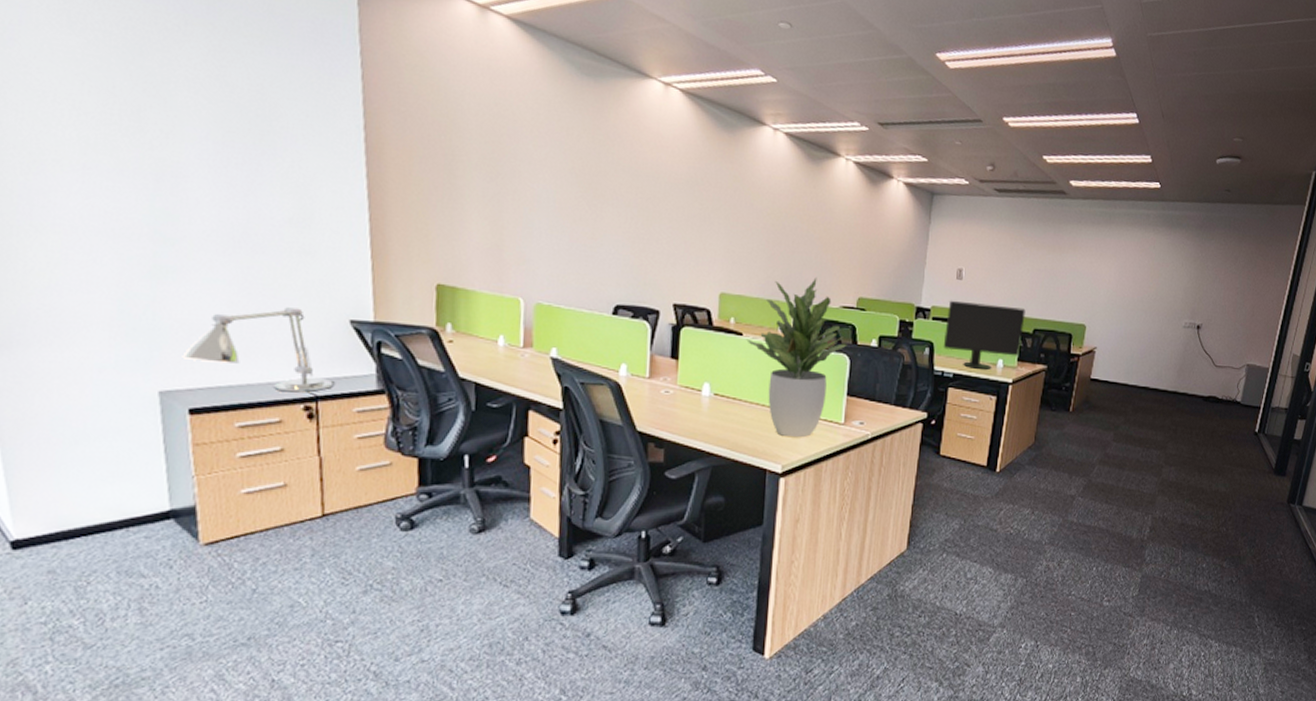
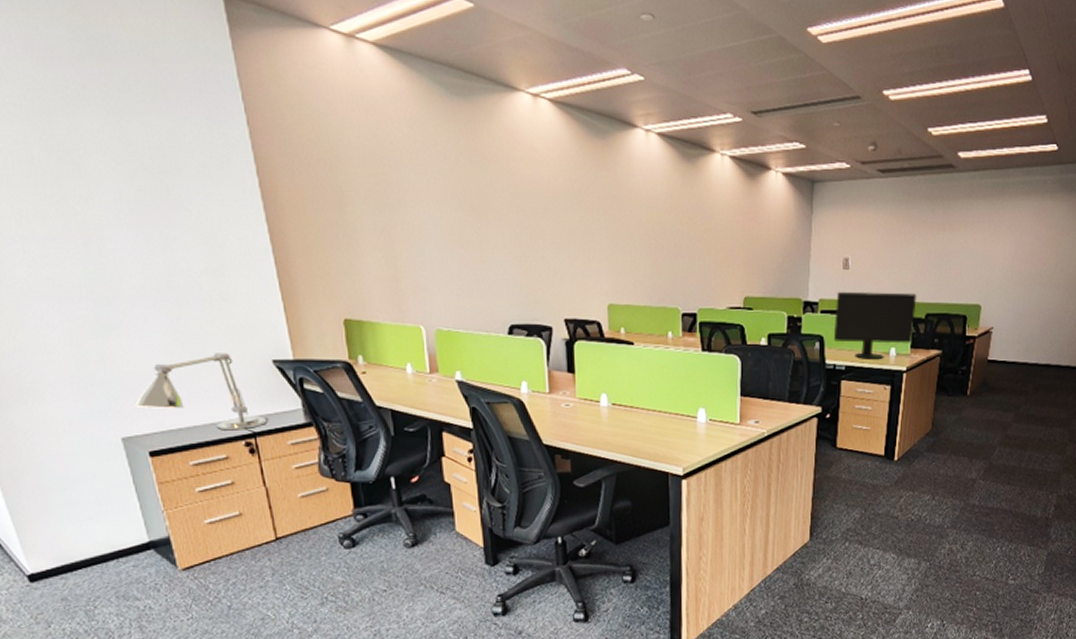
potted plant: present [746,278,847,438] -> none [638,281,737,441]

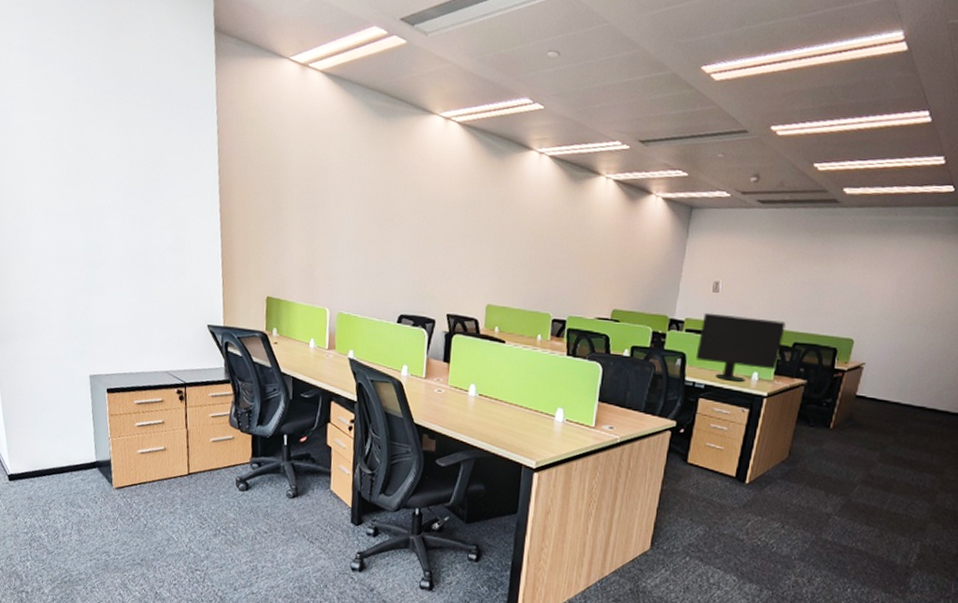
desk lamp: present [137,353,269,431] -> none [104,314,198,380]

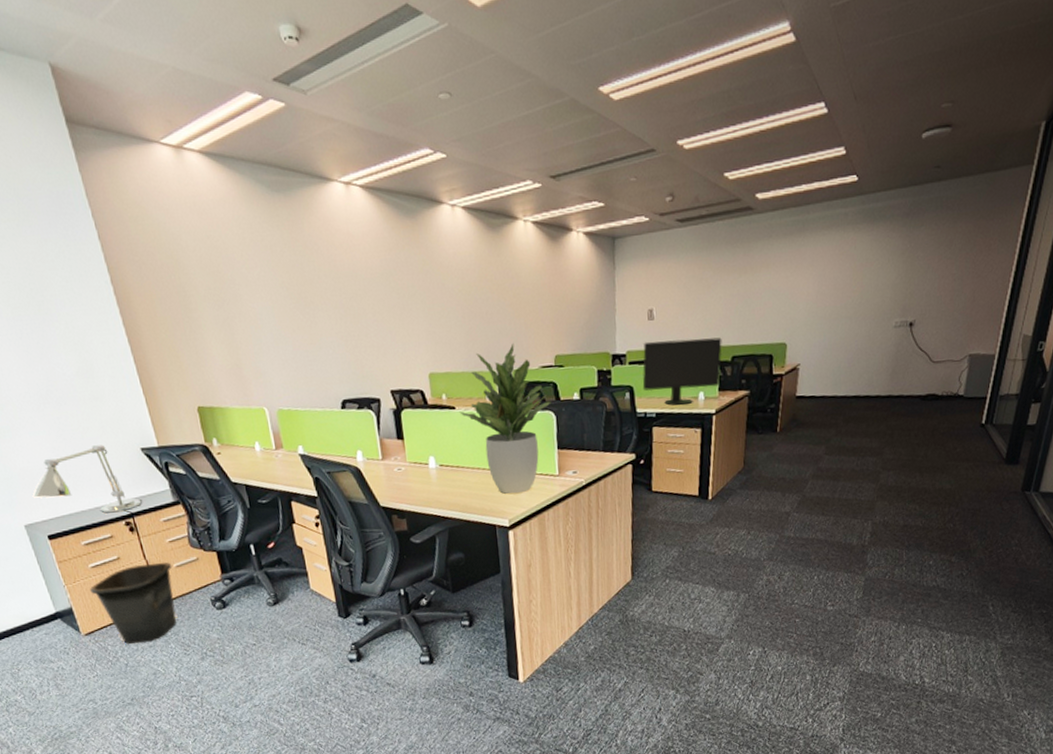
desk lamp: none [104,314,198,380] -> present [33,445,143,513]
waste bin: none [130,432,209,508] -> present [89,562,177,644]
potted plant: none [508,291,600,438] -> present [459,343,551,495]

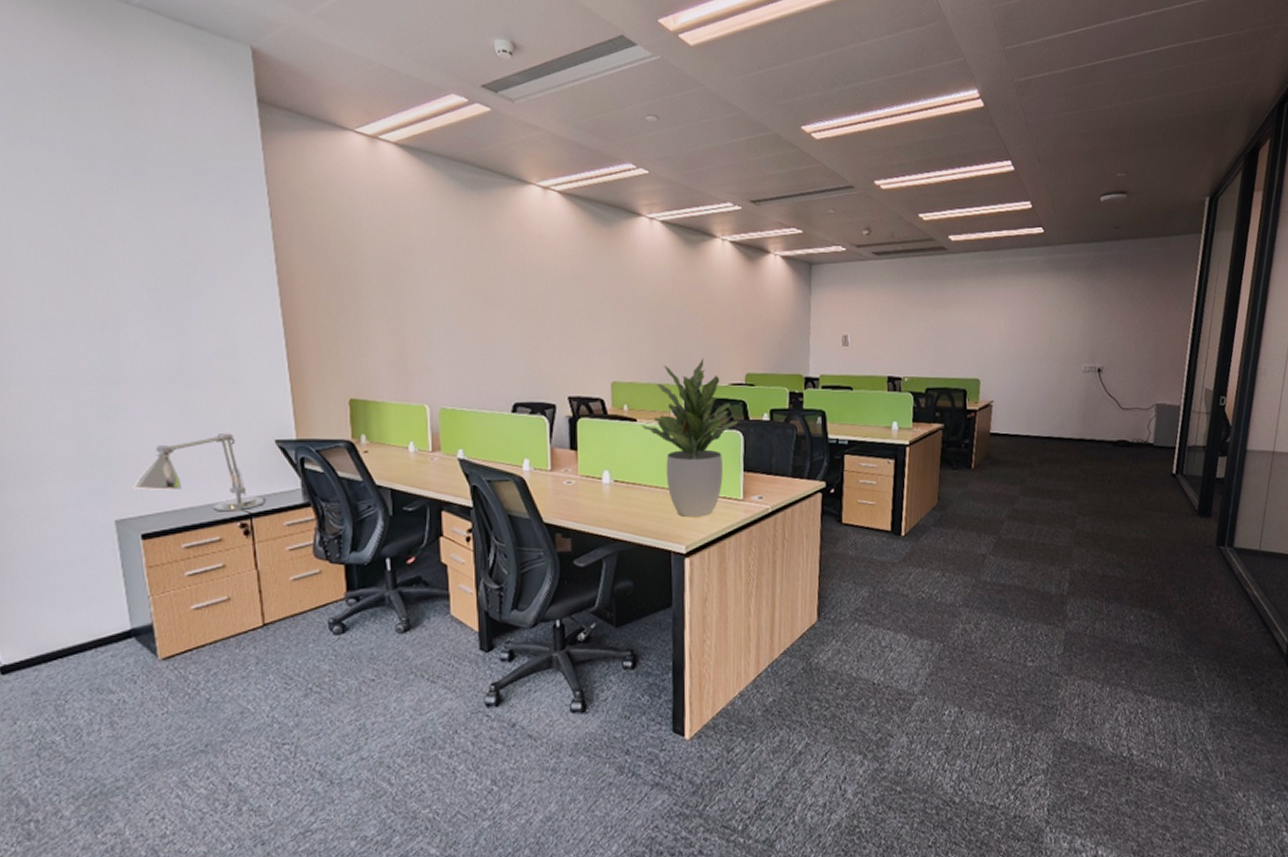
waste bin: present [89,562,177,644] -> none [180,573,288,673]
computer monitor: present [642,337,722,406] -> none [835,367,916,435]

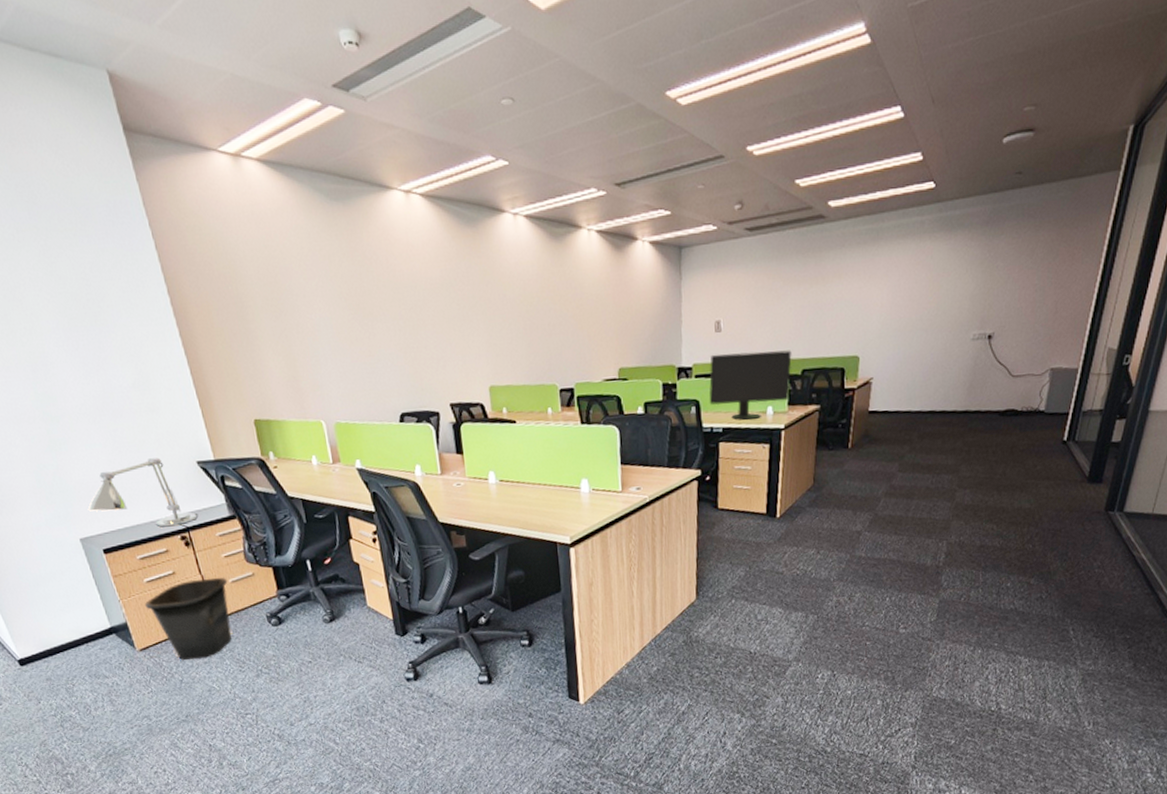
waste bin: none [180,573,288,673] -> present [144,577,232,660]
potted plant: present [641,358,739,518] -> none [520,356,615,511]
computer monitor: none [835,367,916,435] -> present [709,350,792,421]

